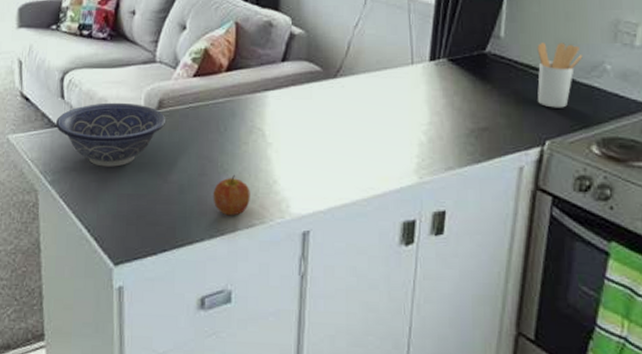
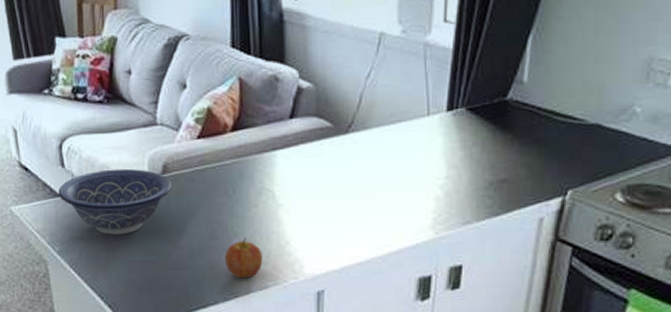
utensil holder: present [537,42,583,108] -> none [561,85,611,156]

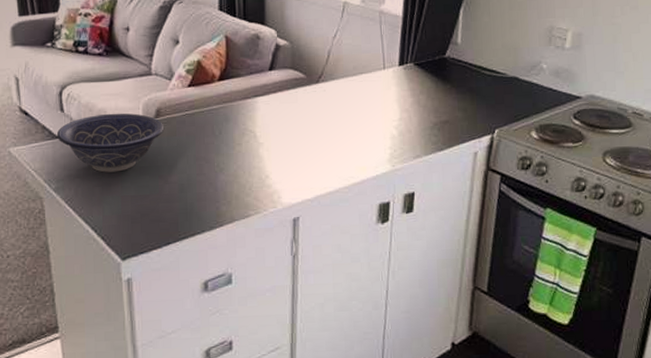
apple: present [224,237,263,279] -> none [211,172,245,209]

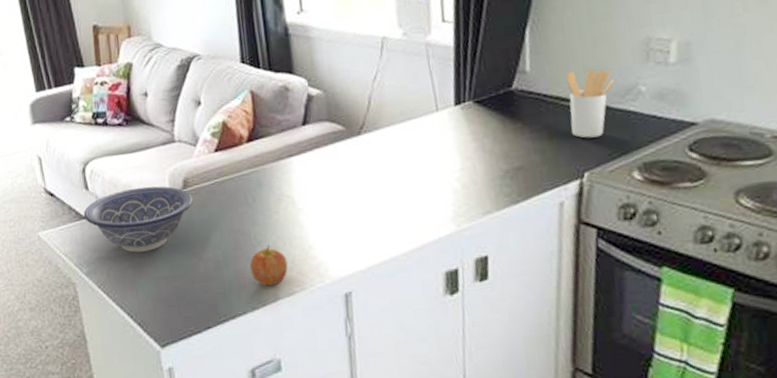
apple: none [211,172,245,209] -> present [249,244,288,287]
utensil holder: none [488,46,524,102] -> present [565,69,615,138]

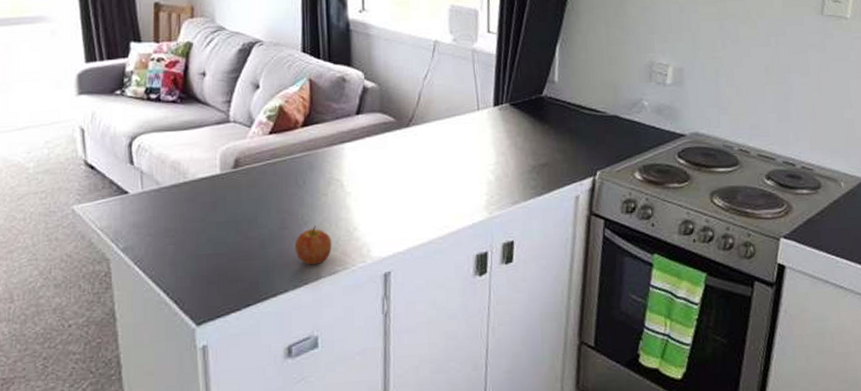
decorative bowl: present [83,186,194,253] -> none [125,164,244,230]
utensil holder: present [565,69,615,138] -> none [586,84,625,142]

